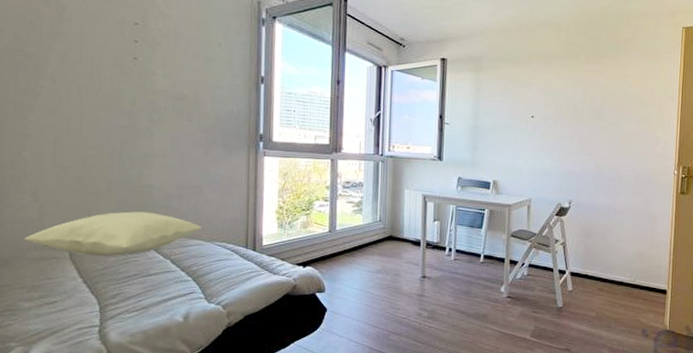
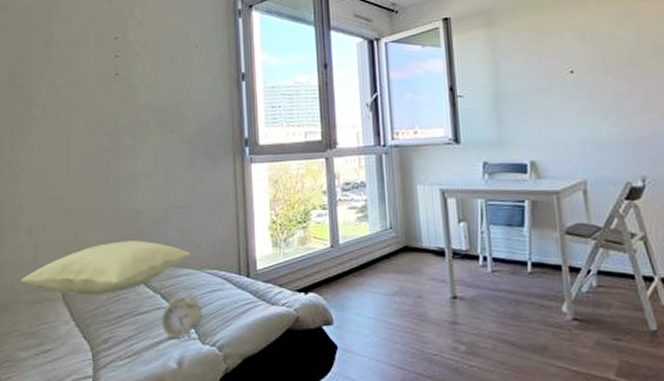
alarm clock: none [169,257,210,297] -> present [161,289,202,339]

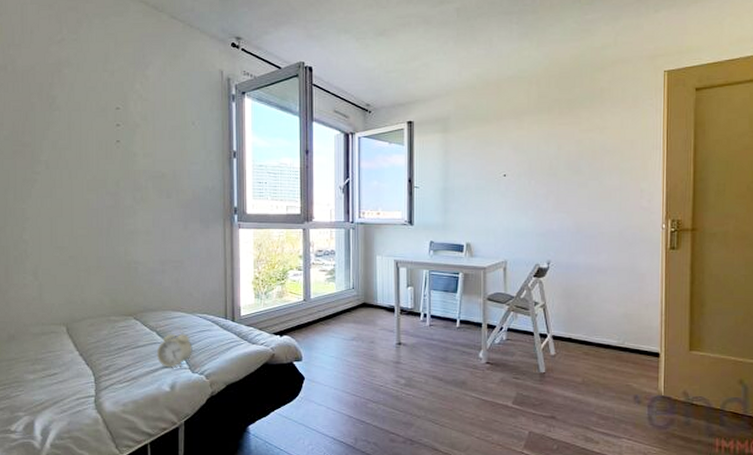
cushion: present [21,240,191,295] -> none [27,286,184,330]

